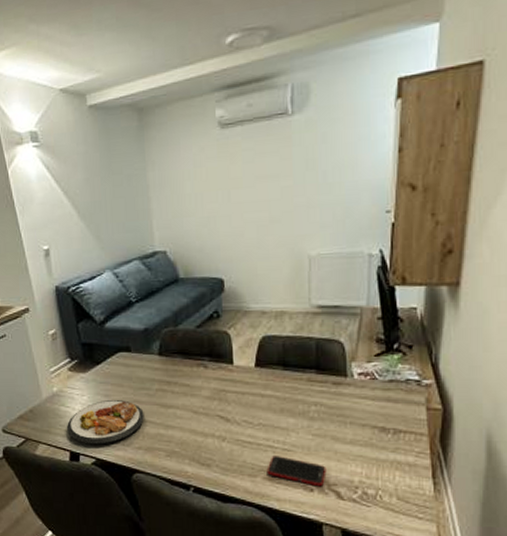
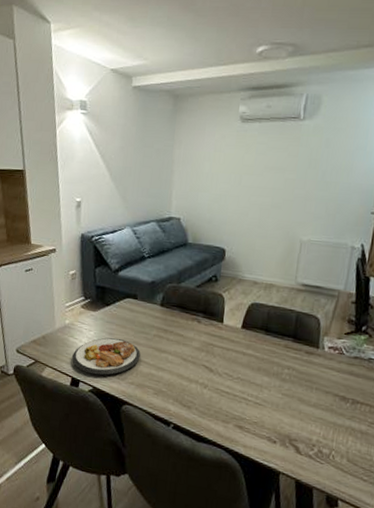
cell phone: present [267,456,327,487] -> none [238,407,290,441]

